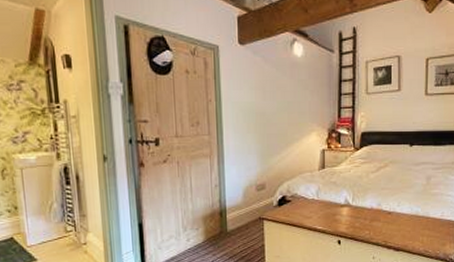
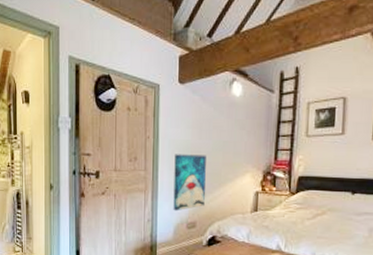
wall art: none [239,116,273,175] -> present [173,154,206,211]

